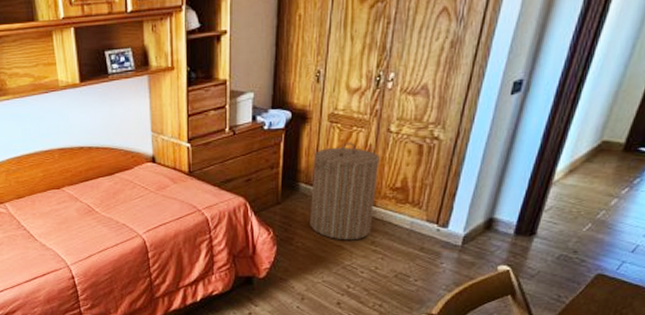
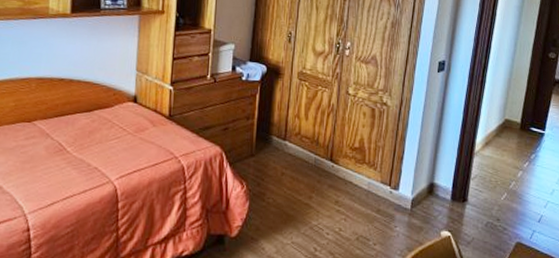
laundry hamper: present [310,142,381,240] -> none [281,100,342,199]

